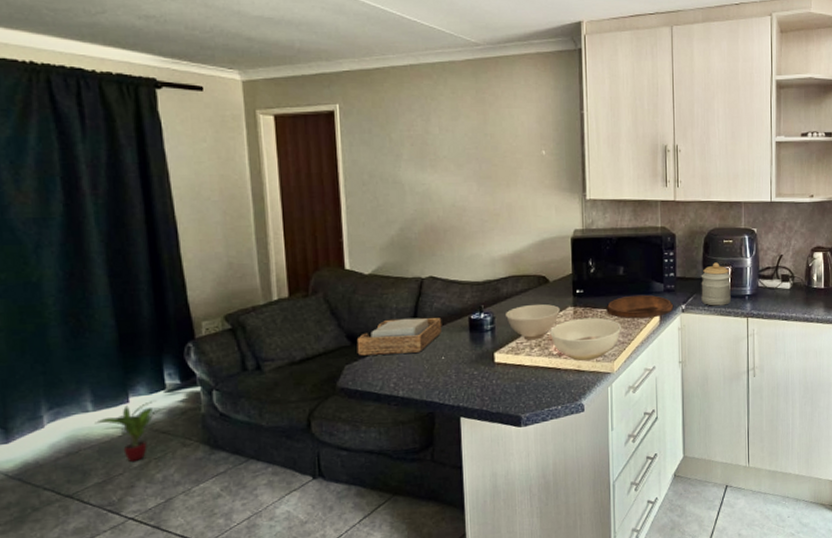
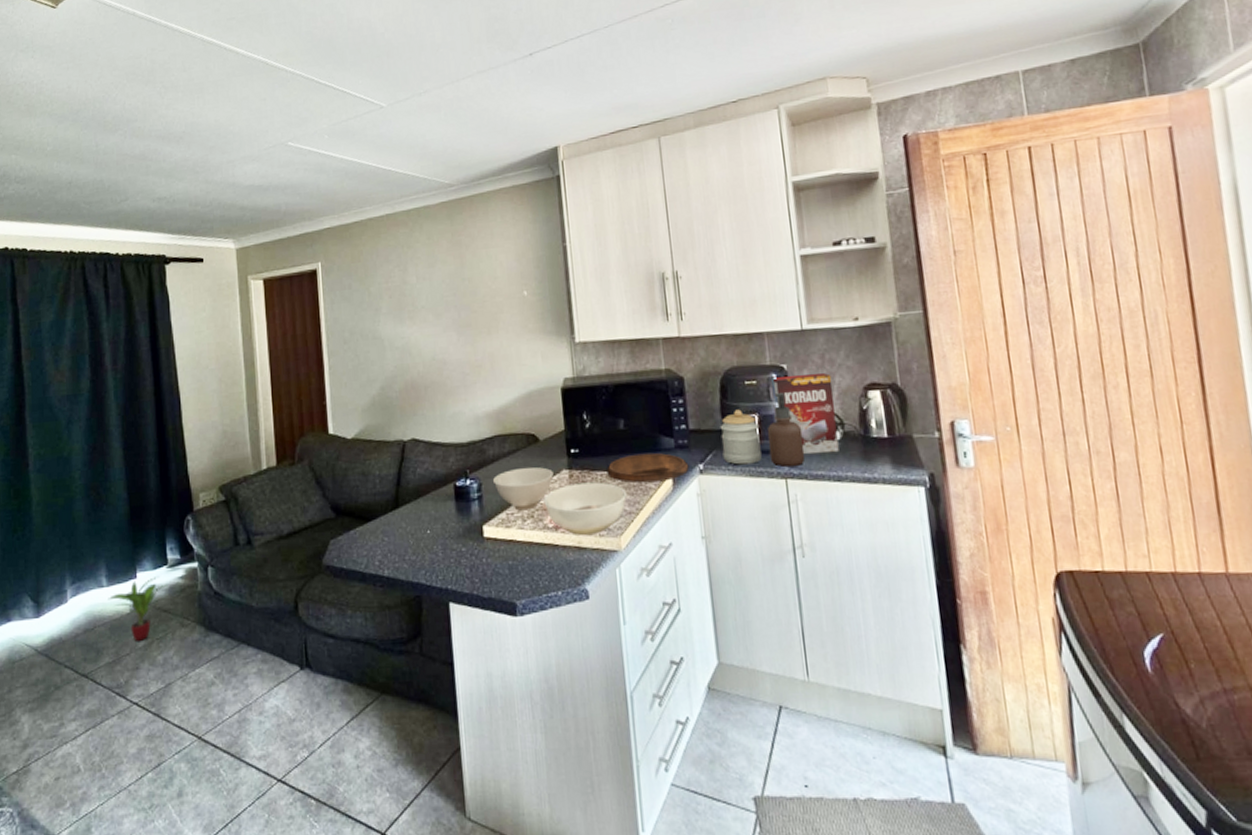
napkin holder: present [356,317,442,356] -> none [341,485,427,529]
soap dispenser: none [737,250,763,309] -> present [767,391,806,468]
cereal box: none [743,237,789,300] -> present [770,373,839,455]

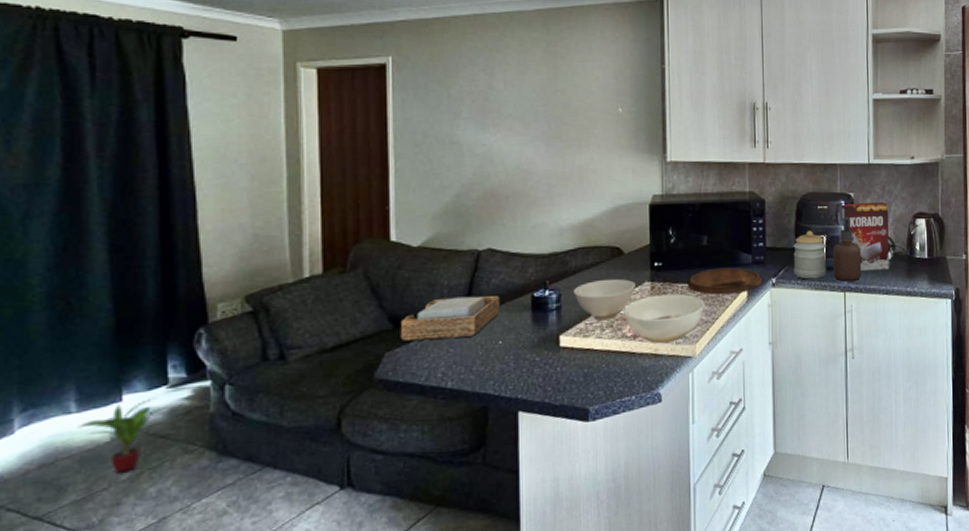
napkin holder: none [341,485,427,529] -> present [400,295,501,341]

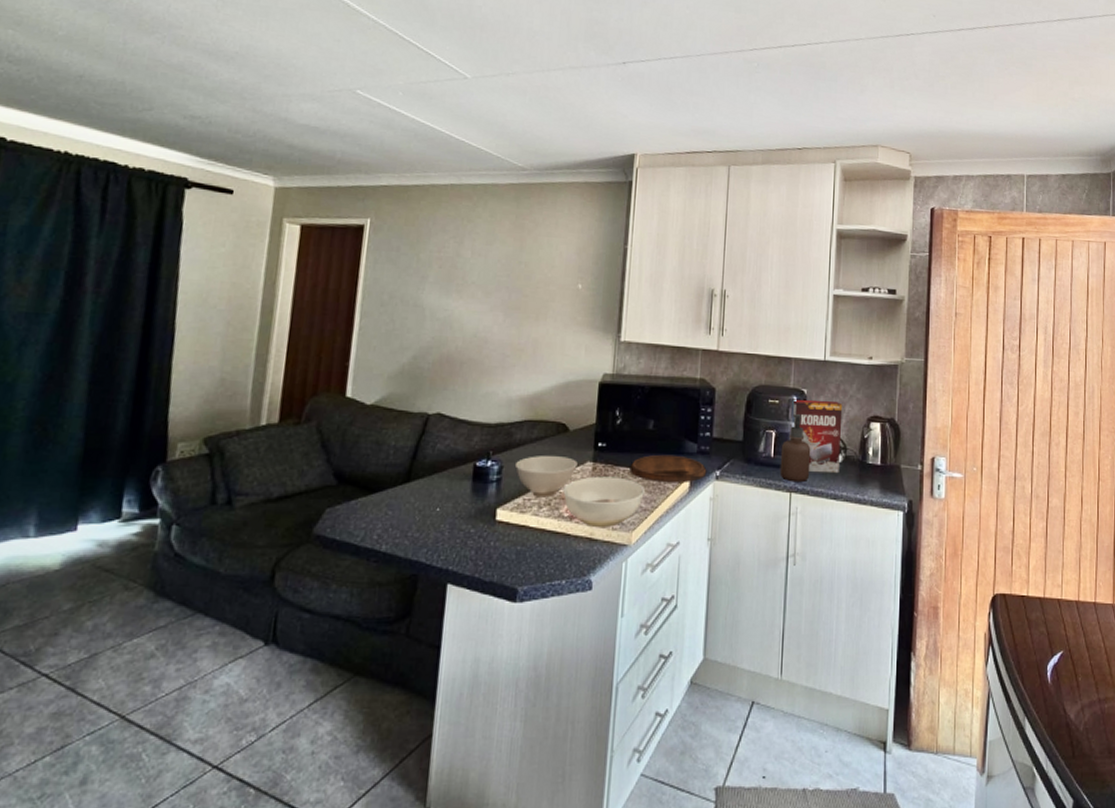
potted plant: present [77,398,168,473] -> none [32,531,117,603]
napkin holder: present [400,295,501,341] -> none [342,458,444,502]
jar: present [793,230,827,279] -> none [739,424,775,476]

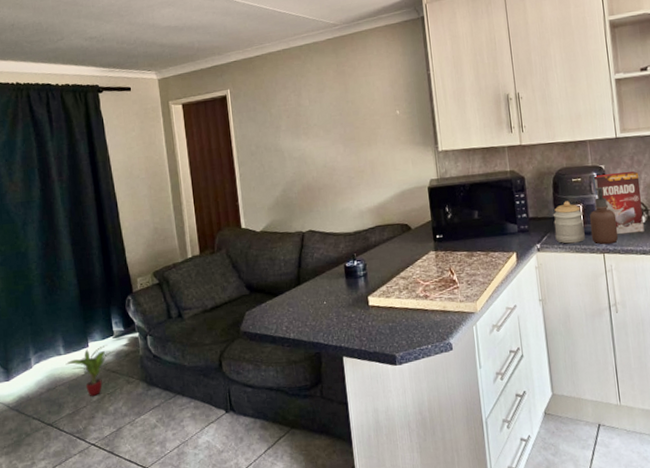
potted plant: none [32,531,117,603] -> present [65,345,115,396]
bowl: present [515,455,578,498] -> none [375,250,423,284]
bowl: present [563,476,646,529] -> none [415,260,482,302]
cutting board: present [629,454,707,483] -> none [465,236,529,261]
jar: none [739,424,775,476] -> present [553,201,586,244]

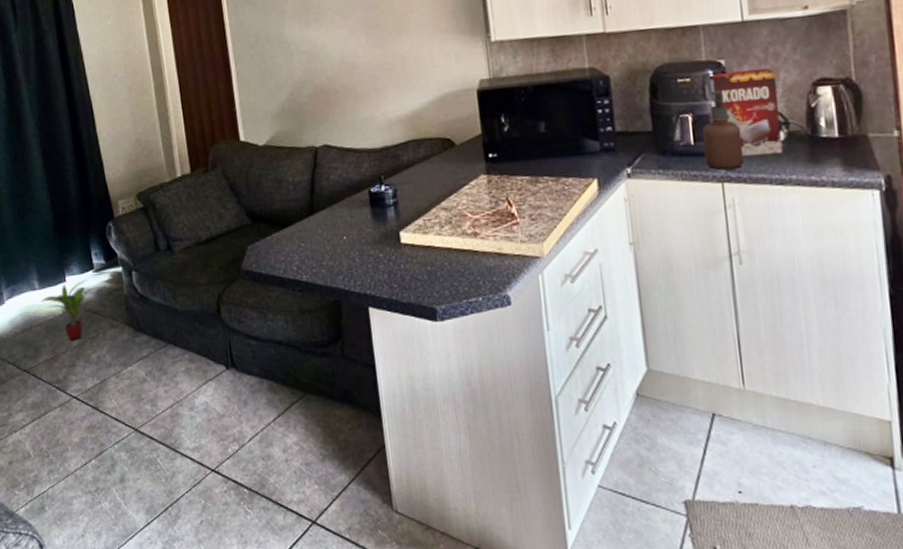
jar: present [553,201,586,244] -> none [649,109,697,168]

